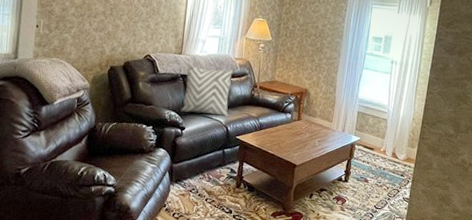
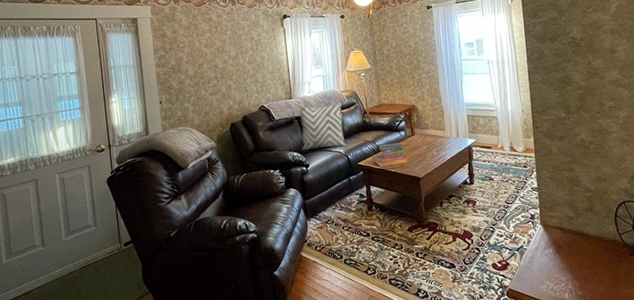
books: none [254,122,288,147] -> present [374,143,408,167]

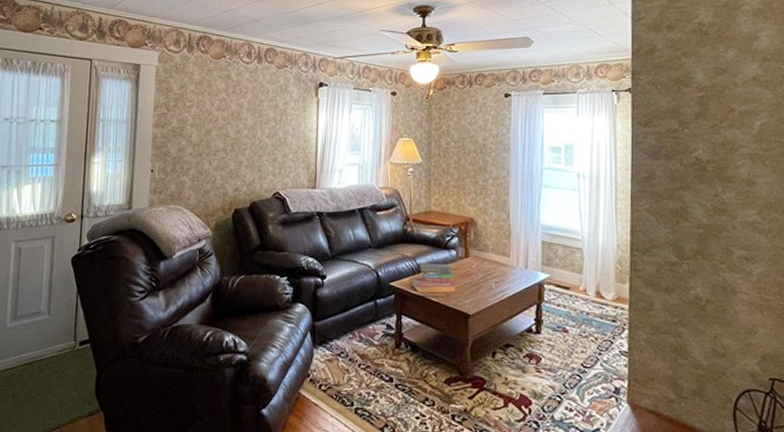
pillow: present [298,103,346,151] -> none [319,200,379,259]

